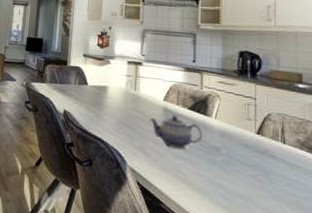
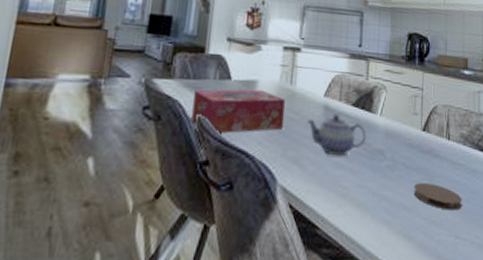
tissue box: none [59,91,131,125] -> present [191,89,285,134]
coaster: none [250,178,300,206] -> present [413,183,462,211]

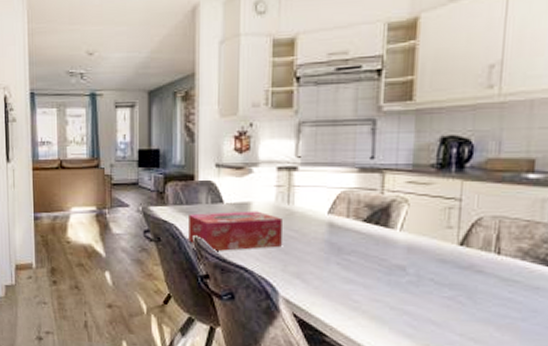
teapot: present [306,114,367,157] -> none [308,230,382,272]
coaster: present [413,183,462,211] -> none [445,299,516,329]

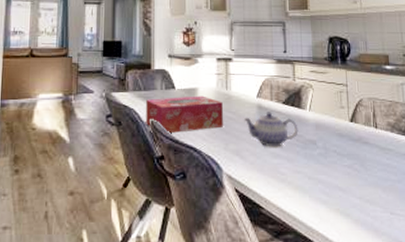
teapot: none [308,230,382,272] -> present [243,112,298,147]

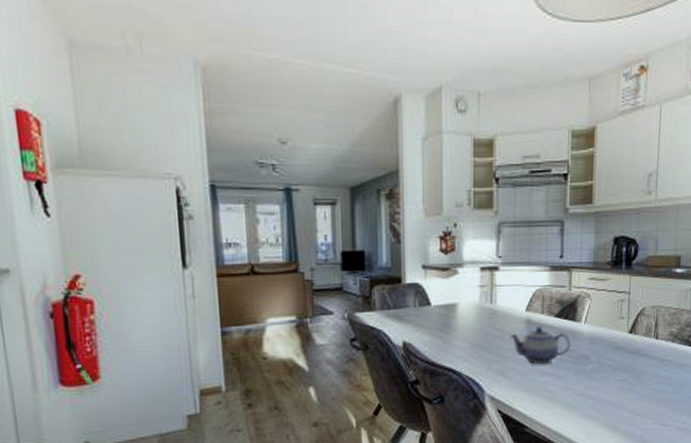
tissue box: present [146,95,223,134] -> none [397,312,486,356]

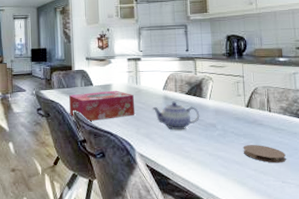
tissue box: none [397,312,486,356] -> present [69,90,135,122]
coaster: none [619,380,669,403] -> present [243,145,286,163]

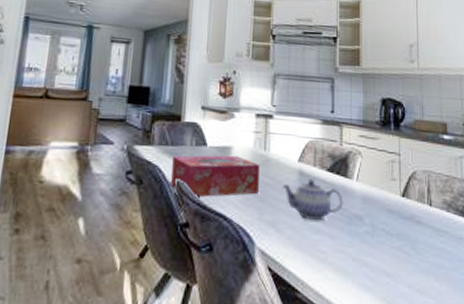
coaster: present [243,145,286,163] -> none [395,250,449,279]

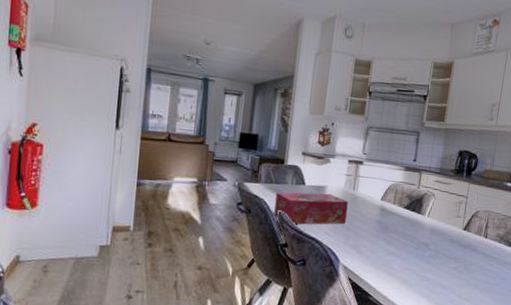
teapot: present [282,179,343,221] -> none [365,214,415,246]

